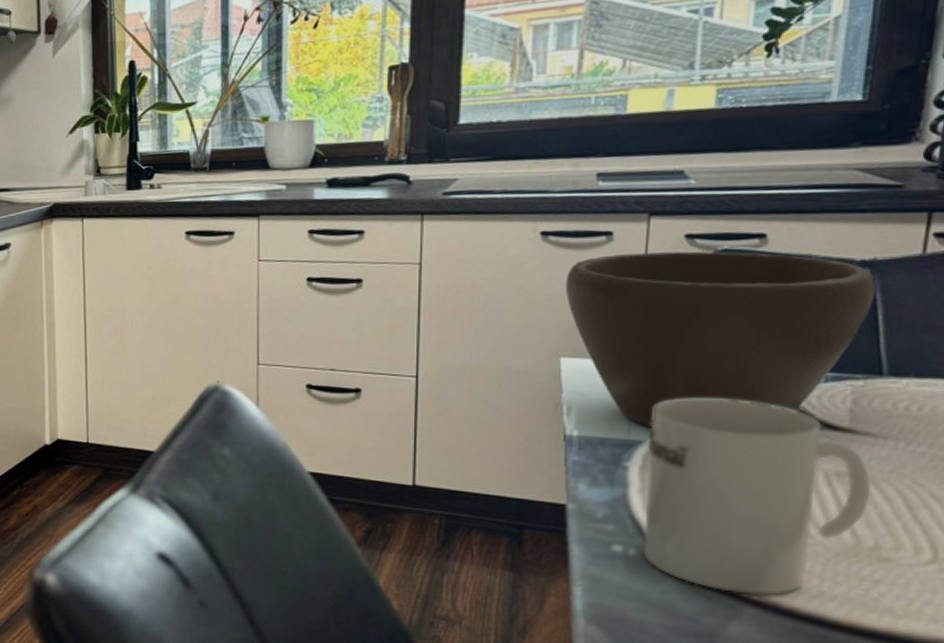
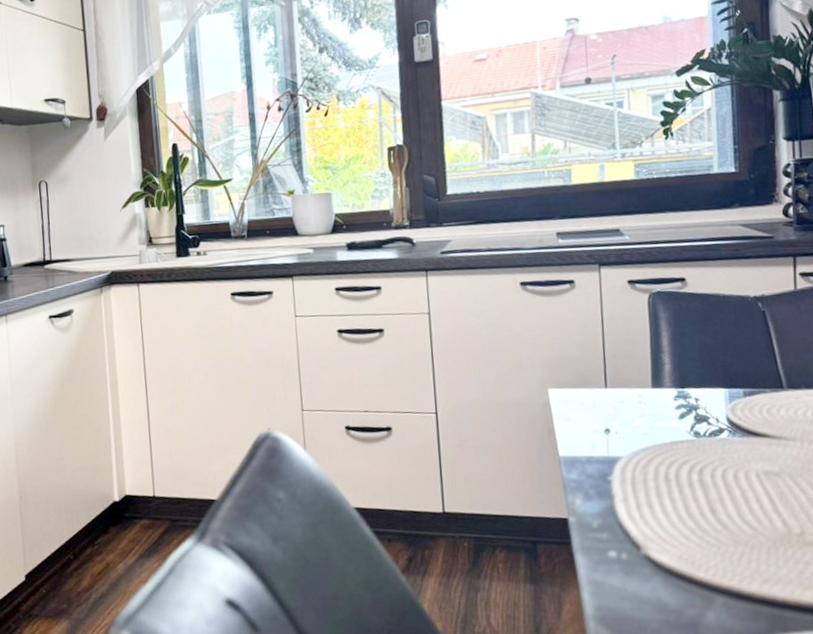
bowl: present [565,251,876,428] -> none [543,293,768,445]
mug: present [641,397,872,595] -> none [623,415,792,585]

